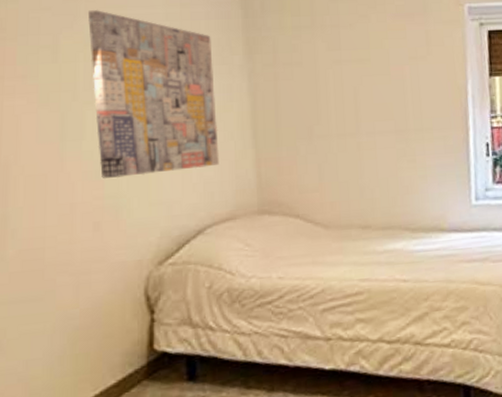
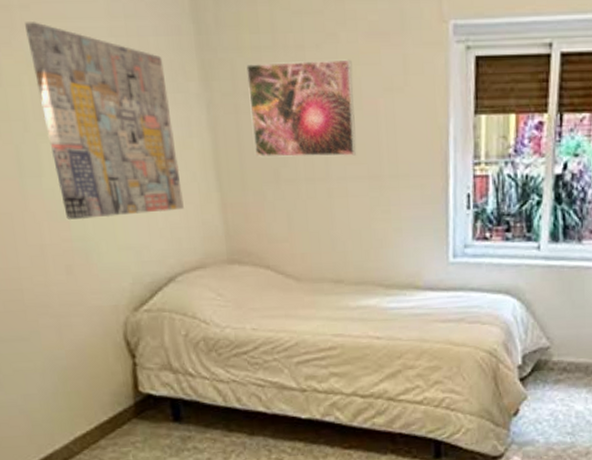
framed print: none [286,35,385,117] -> present [246,59,357,158]

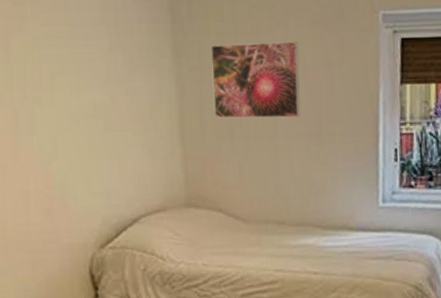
wall art: present [25,22,184,219] -> none [34,14,151,169]

